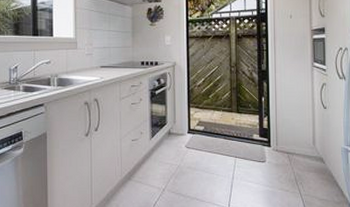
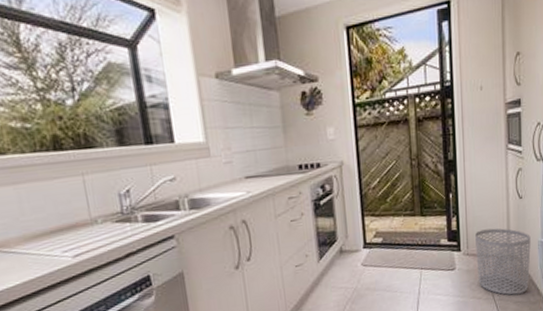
waste bin: none [284,131,335,192] -> present [475,228,531,295]

